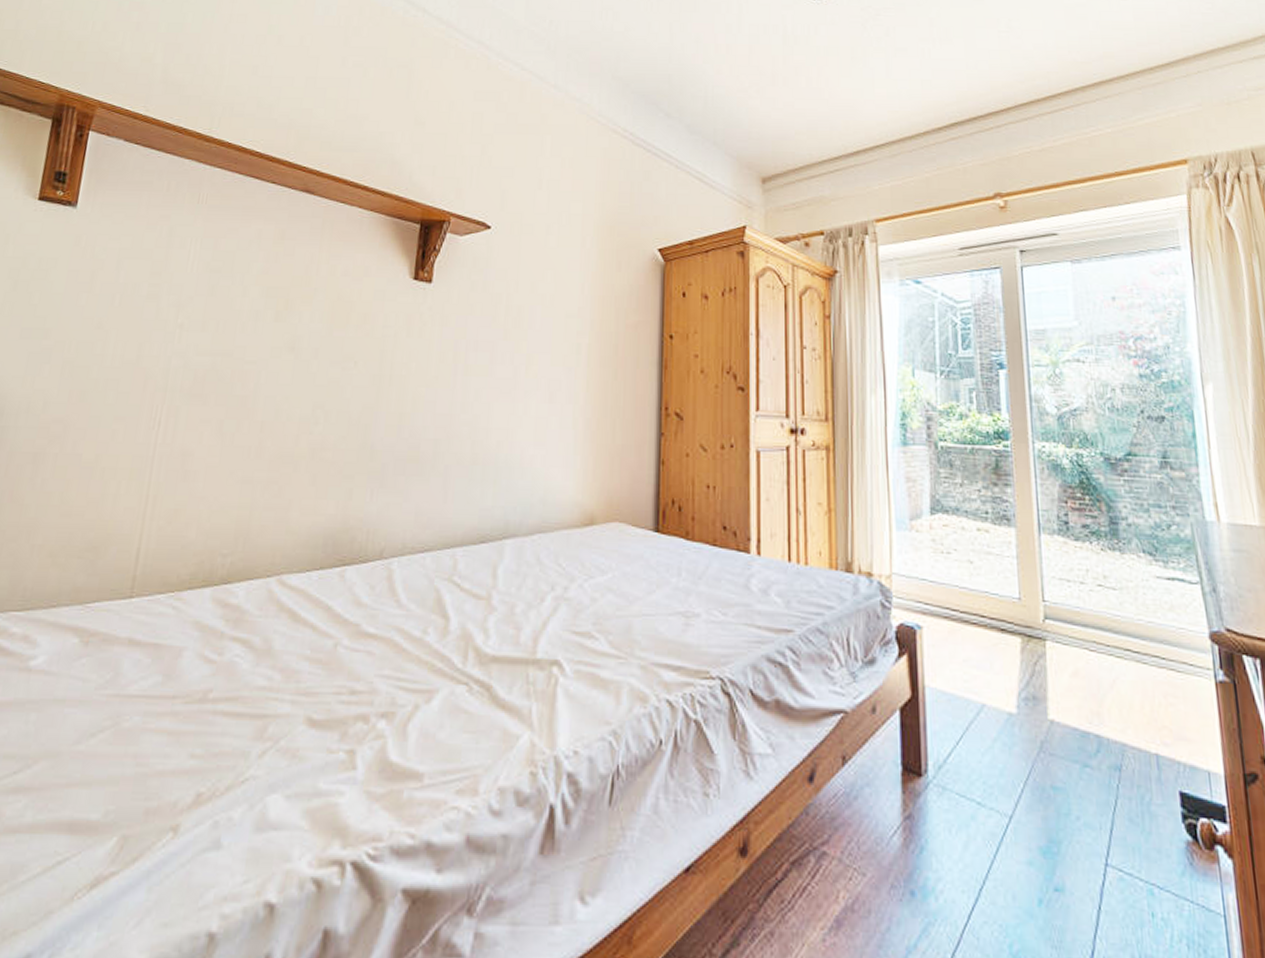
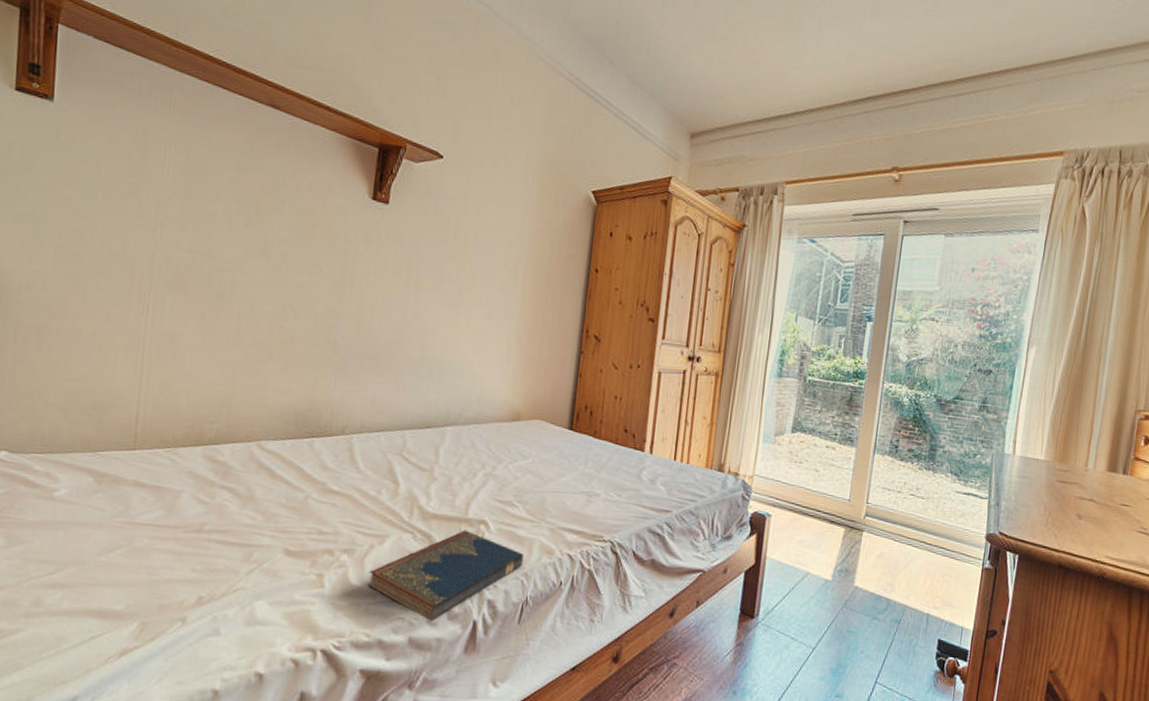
hardcover book: none [411,675,611,810] -> present [367,530,524,622]

